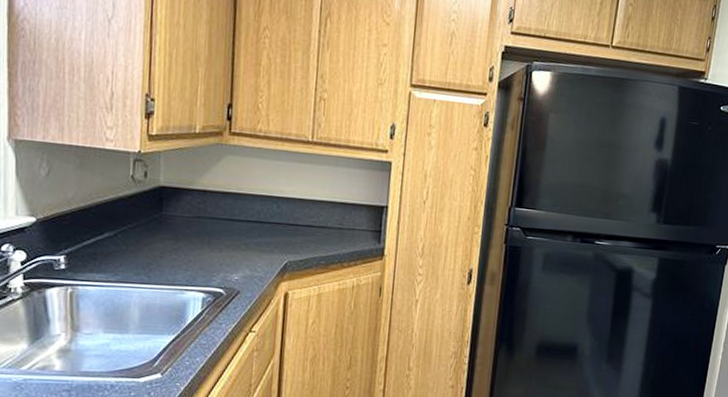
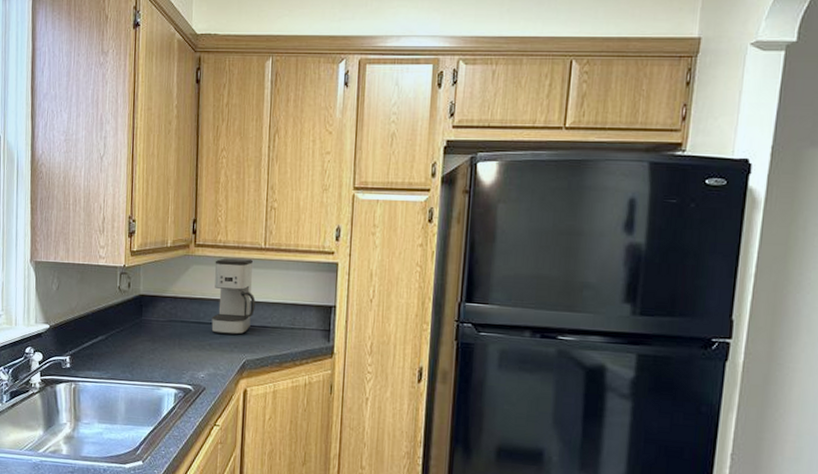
coffee maker: none [248,149,300,234] -> present [211,258,256,335]

